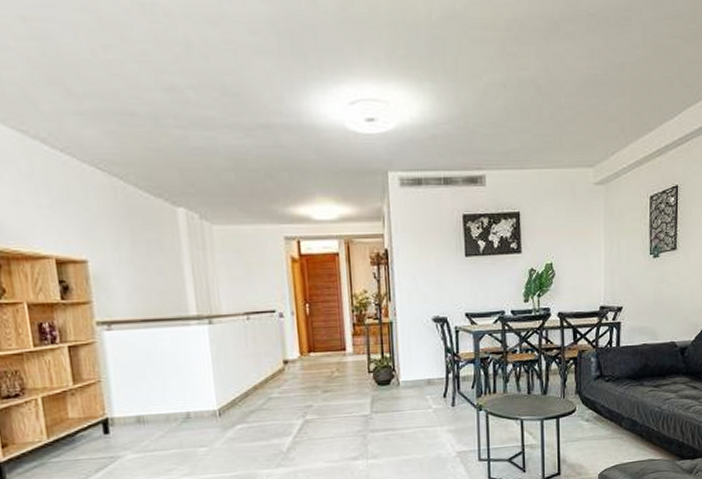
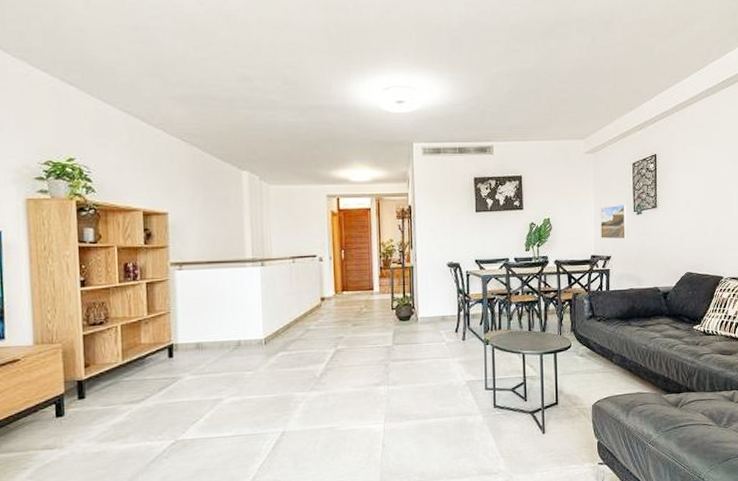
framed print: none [611,245,642,287] -> present [600,204,628,239]

